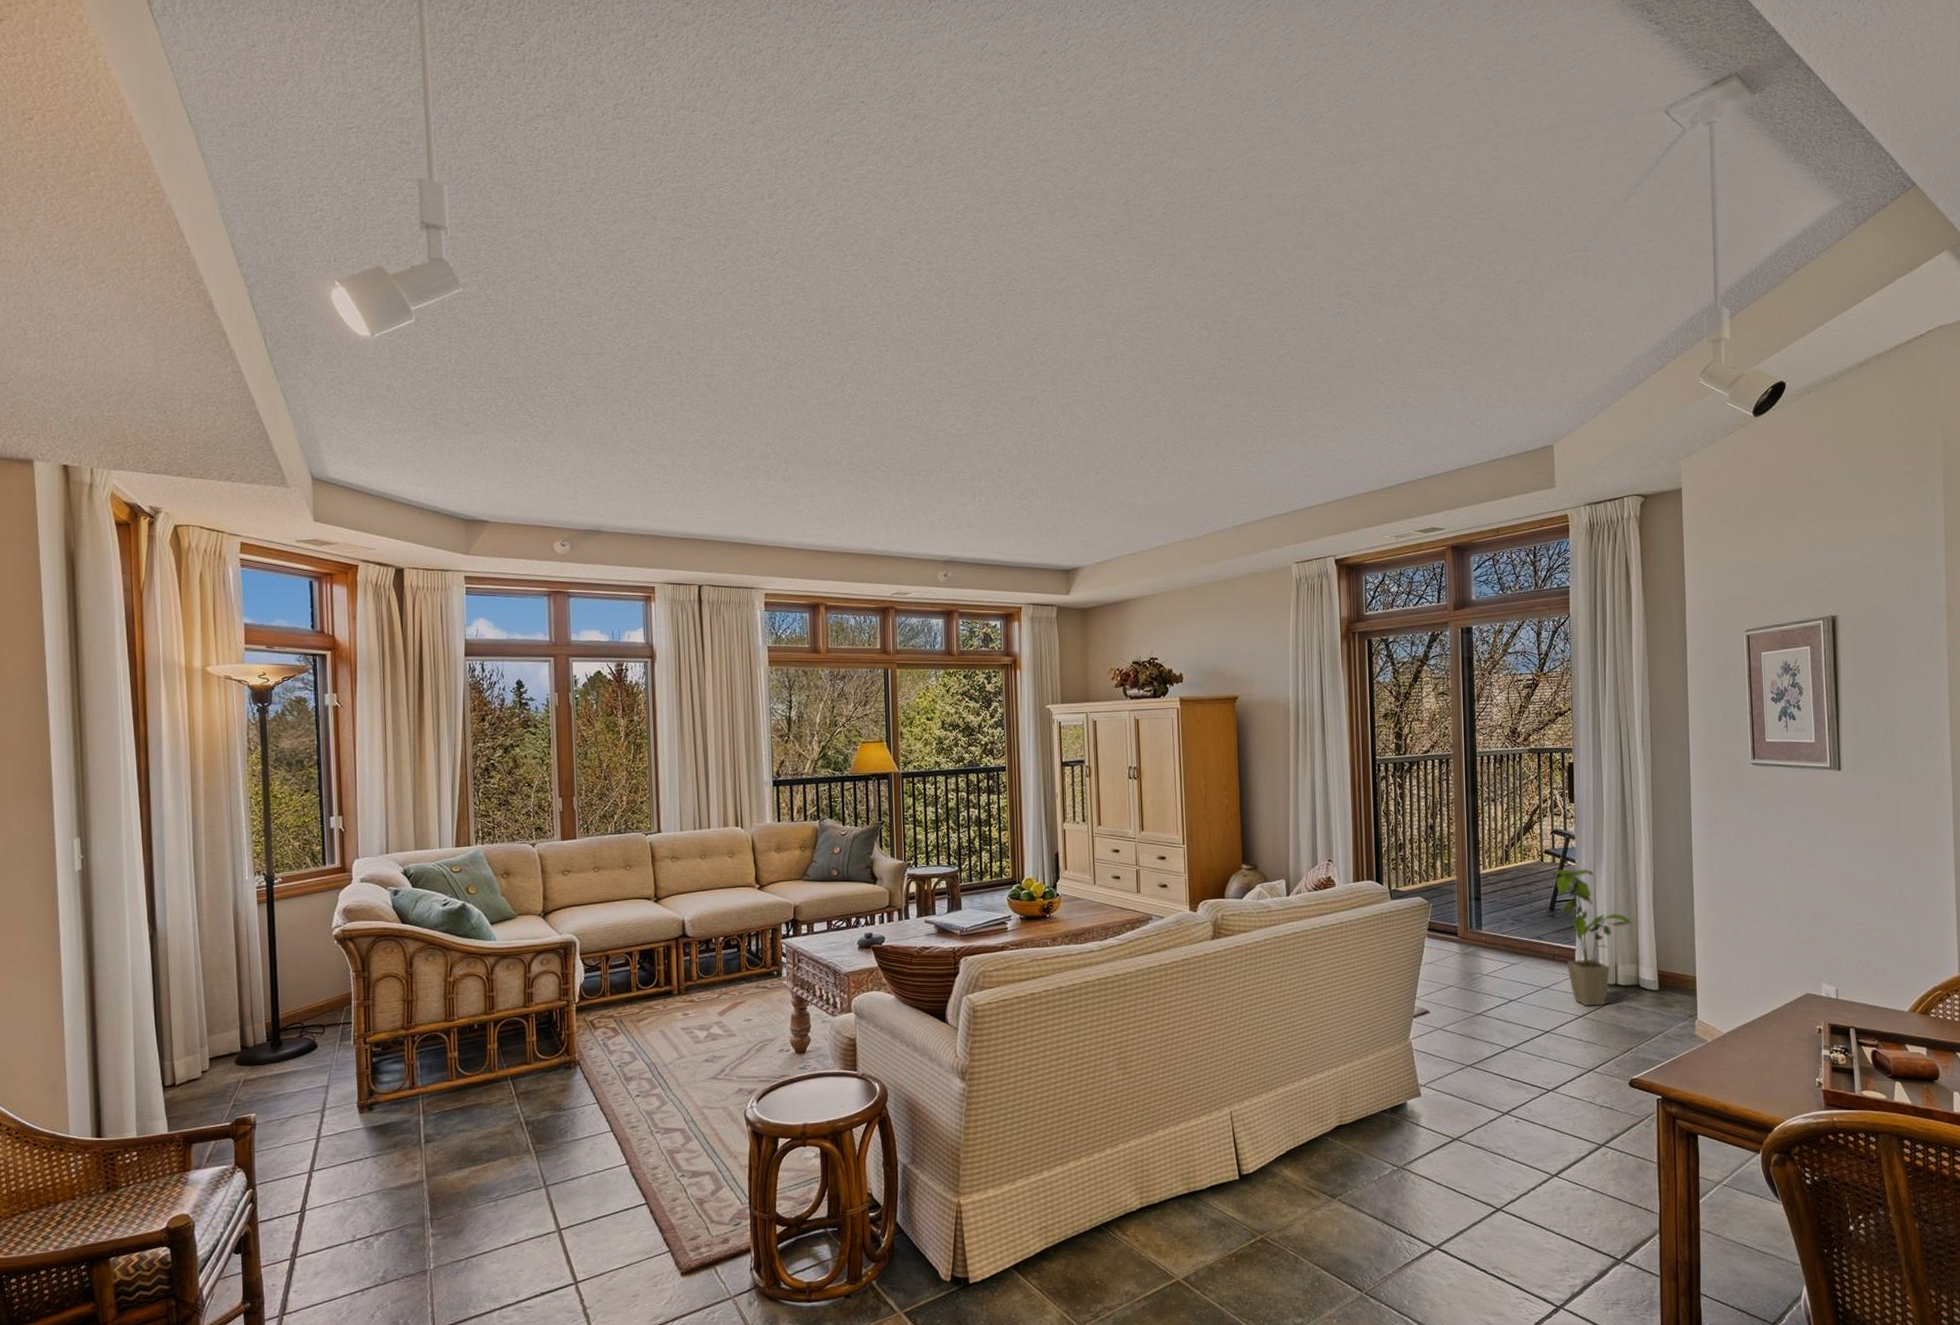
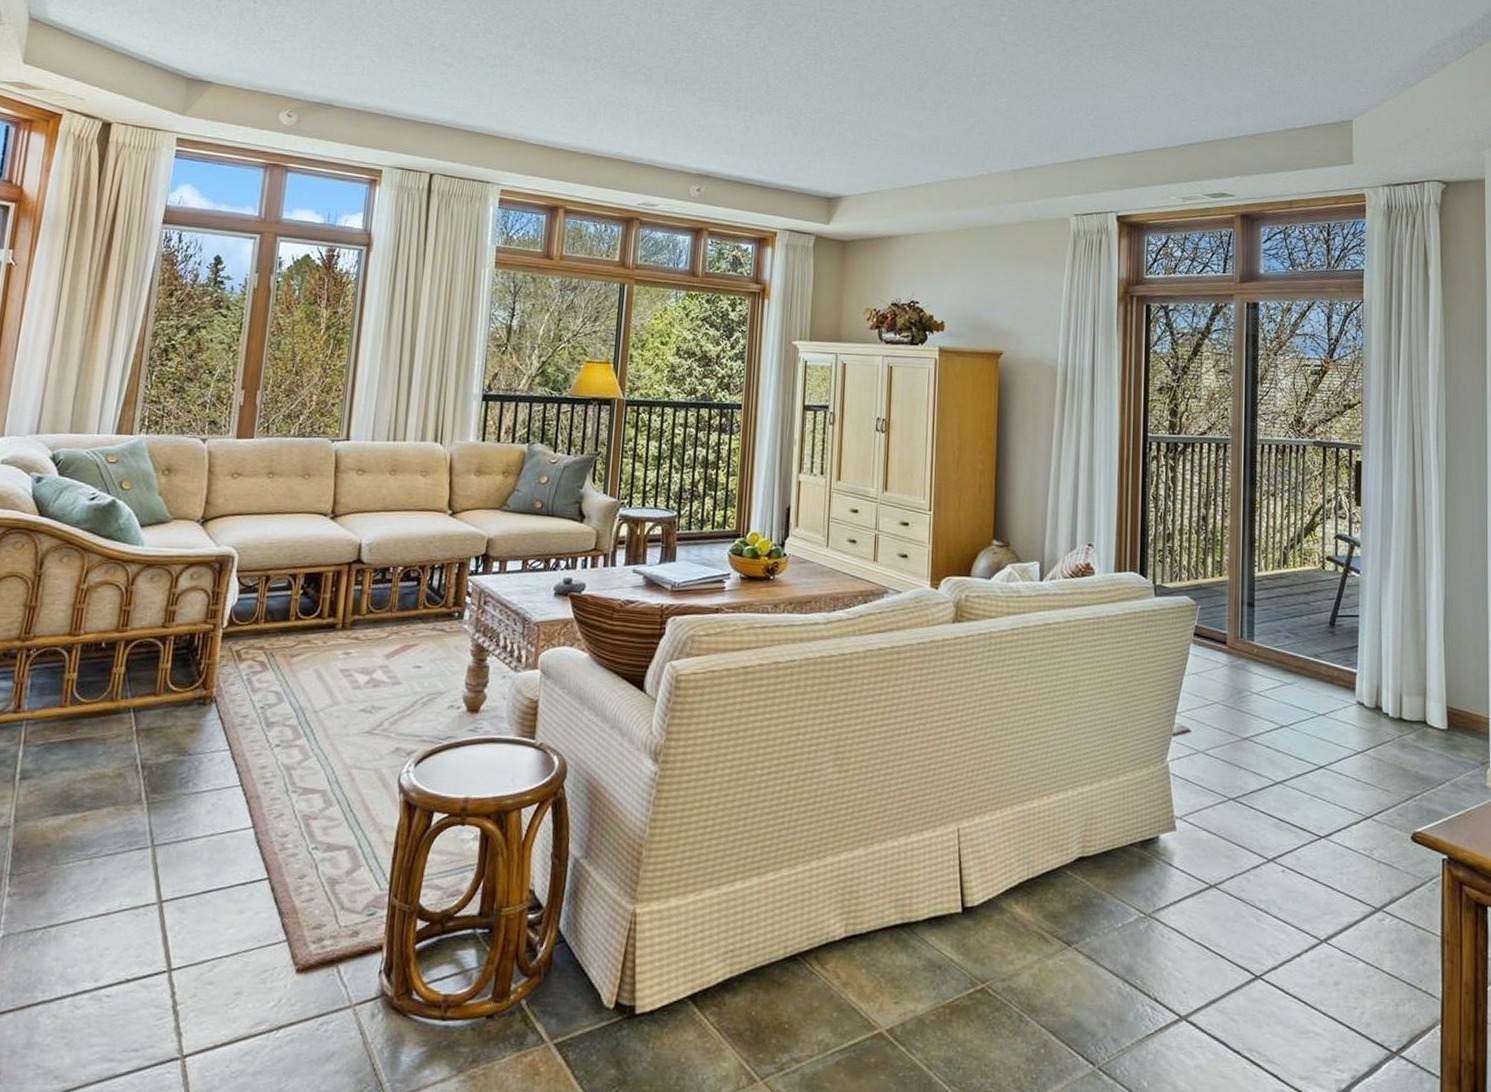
house plant: present [1552,869,1634,1007] -> none [1334,579,1422,742]

